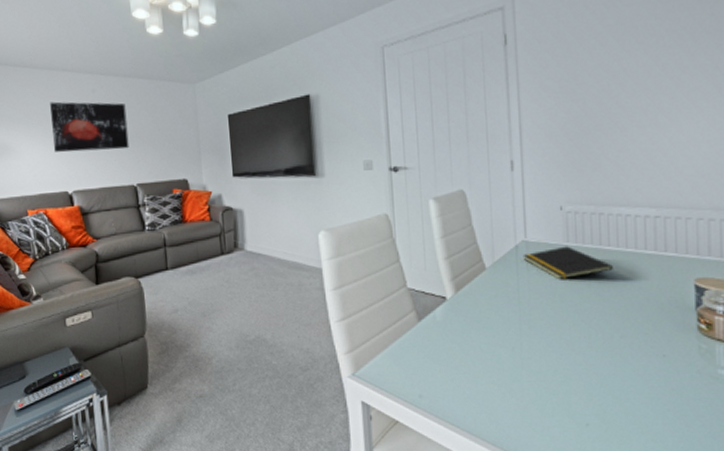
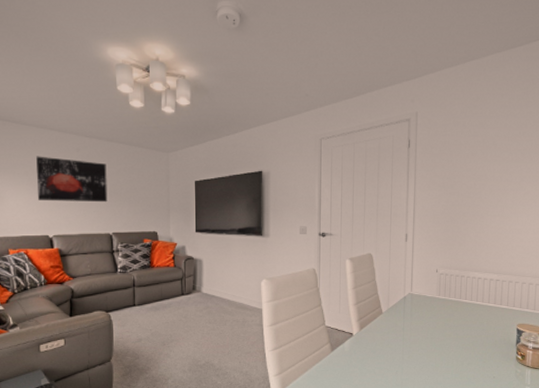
notepad: present [522,246,613,280] -> none [408,298,467,323]

